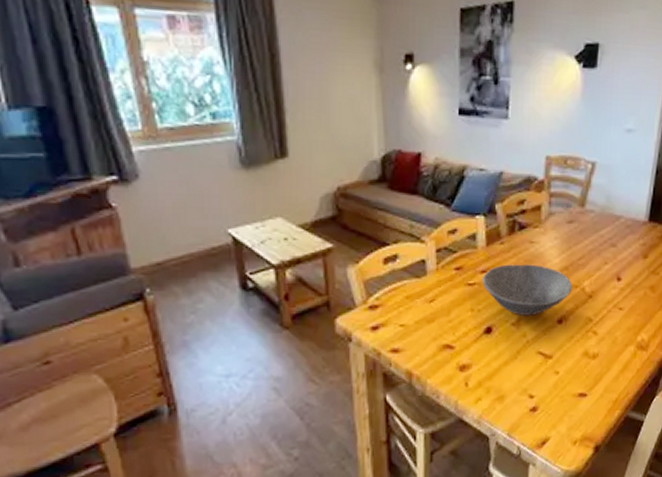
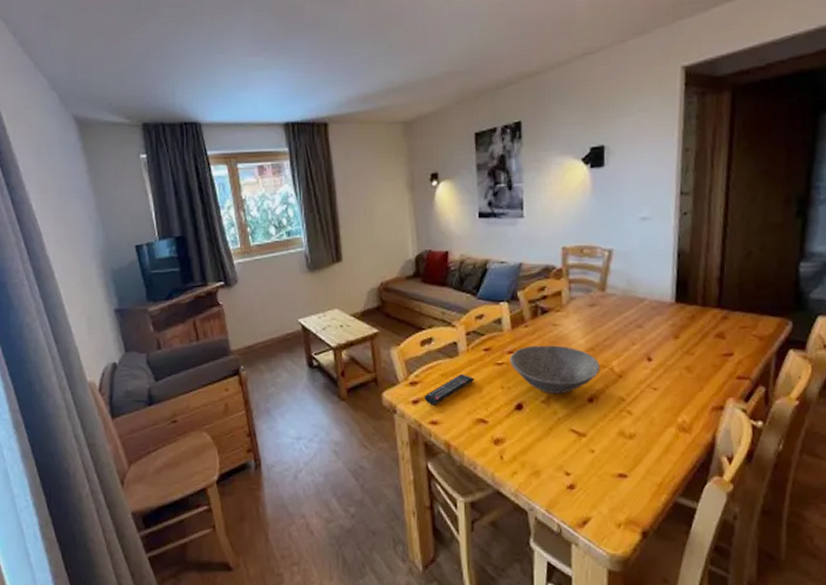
remote control: none [385,296,442,332] -> present [424,374,474,406]

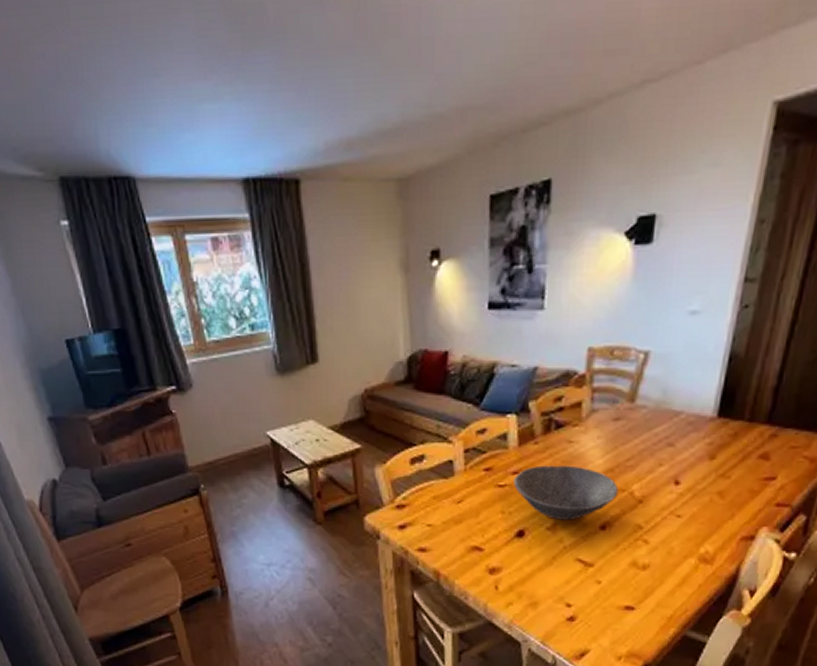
remote control: present [424,374,474,406] -> none [412,497,471,531]

